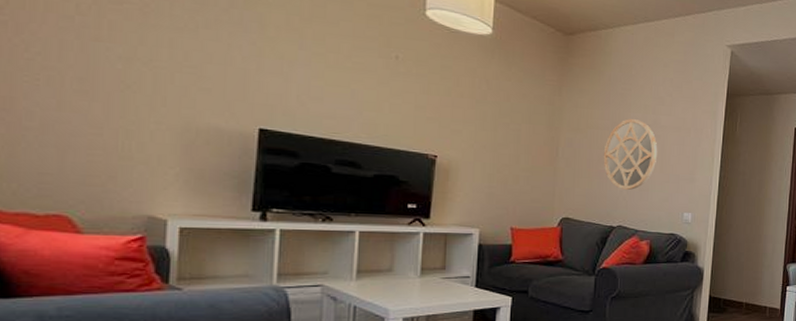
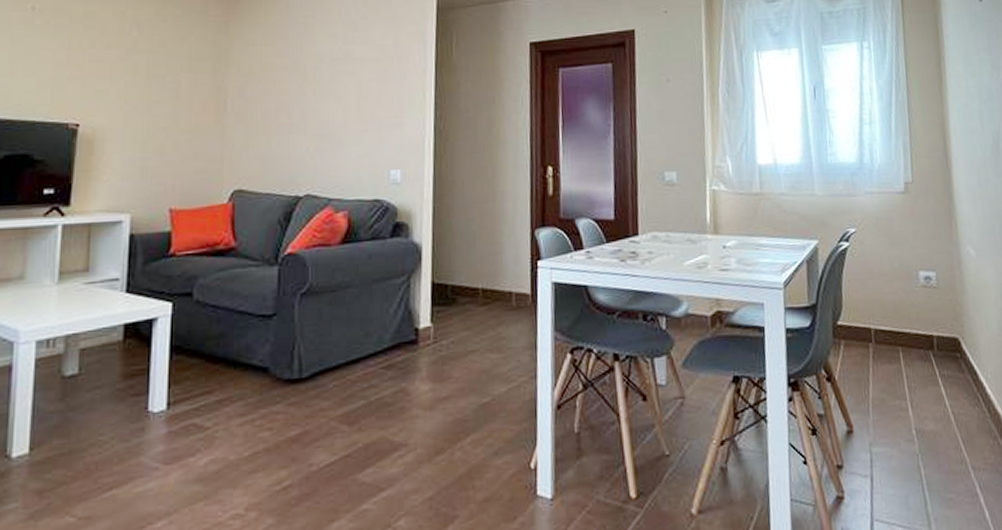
home mirror: present [603,119,658,190] -> none [283,53,352,146]

